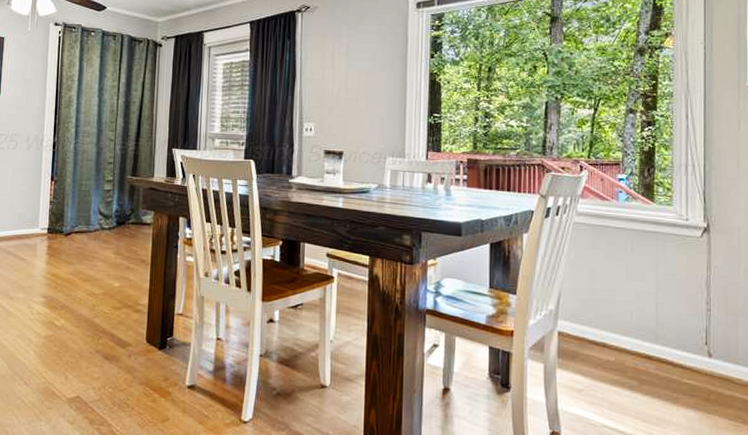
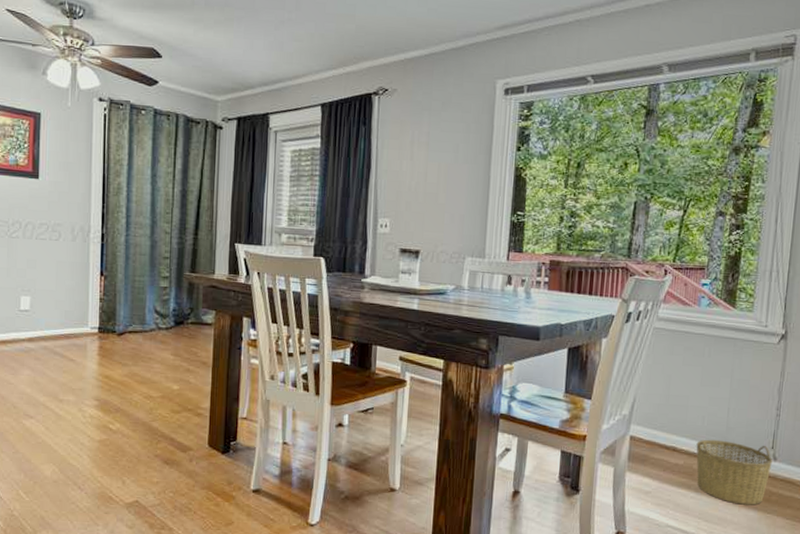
basket: none [626,335,709,405] -> present [696,439,773,506]

